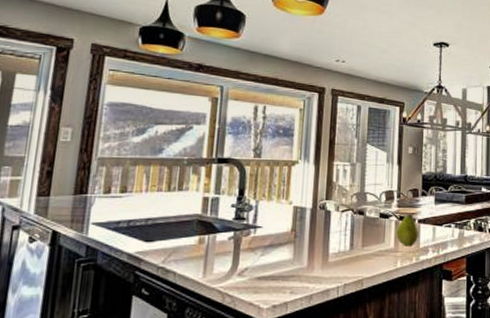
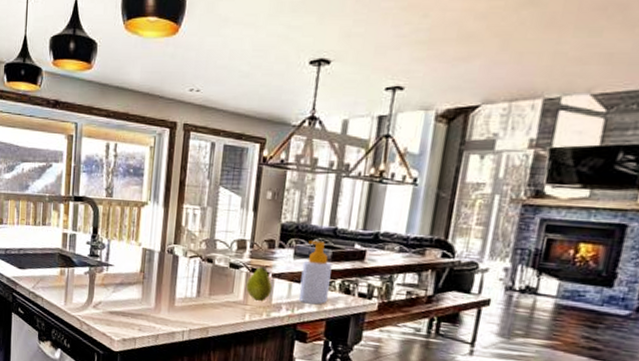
soap bottle: none [442,187,466,244] -> present [298,240,332,305]

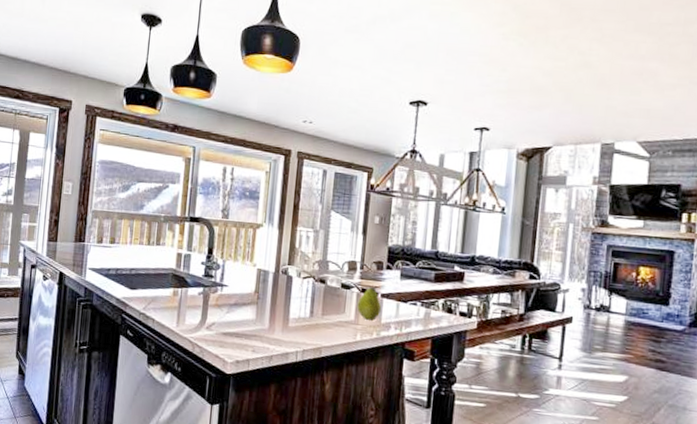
soap bottle: present [298,240,332,305] -> none [406,262,435,324]

